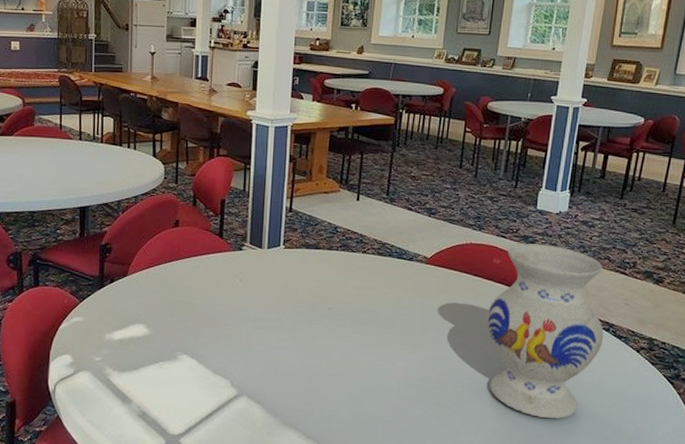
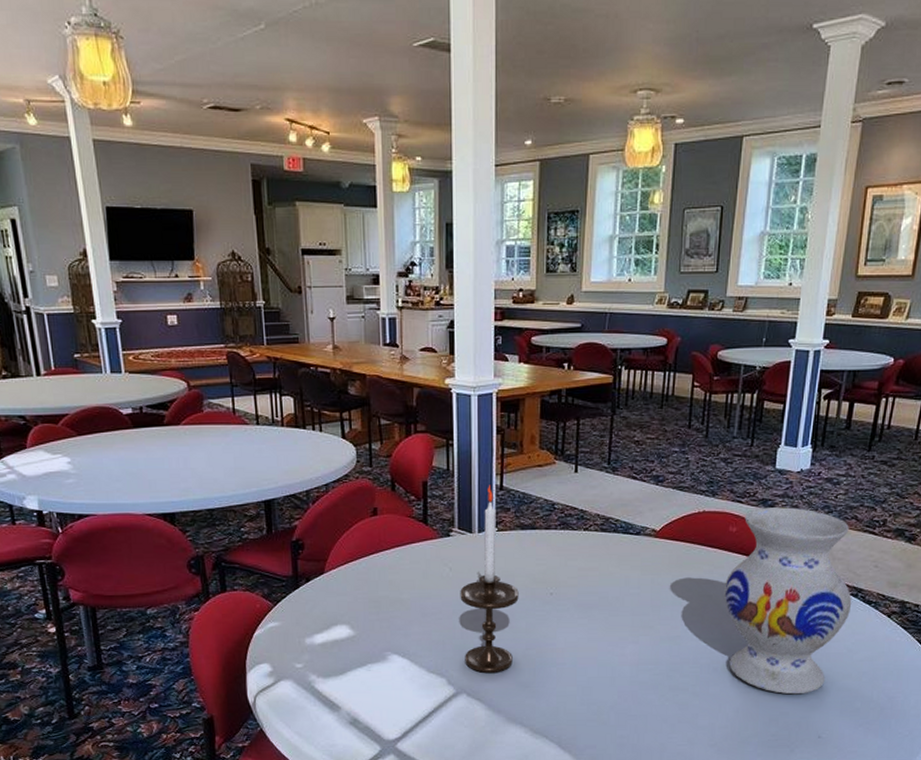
candlestick: none [247,206,301,379] -> present [460,484,519,674]

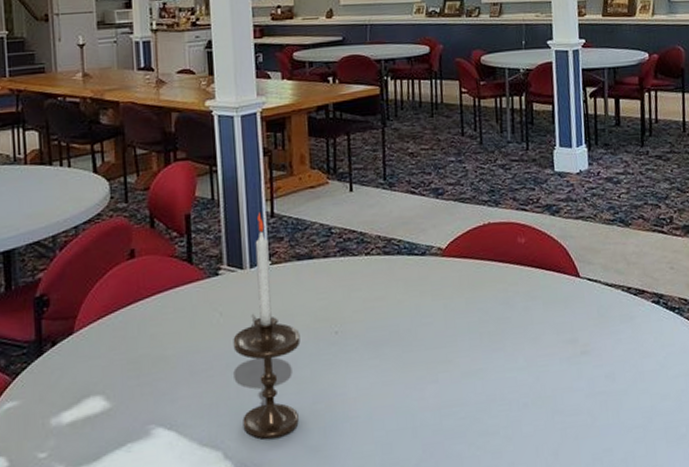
vase: present [724,507,852,695] -> none [521,211,656,426]

